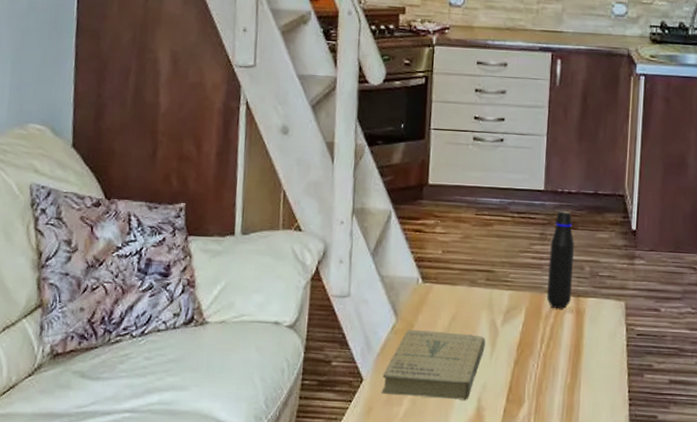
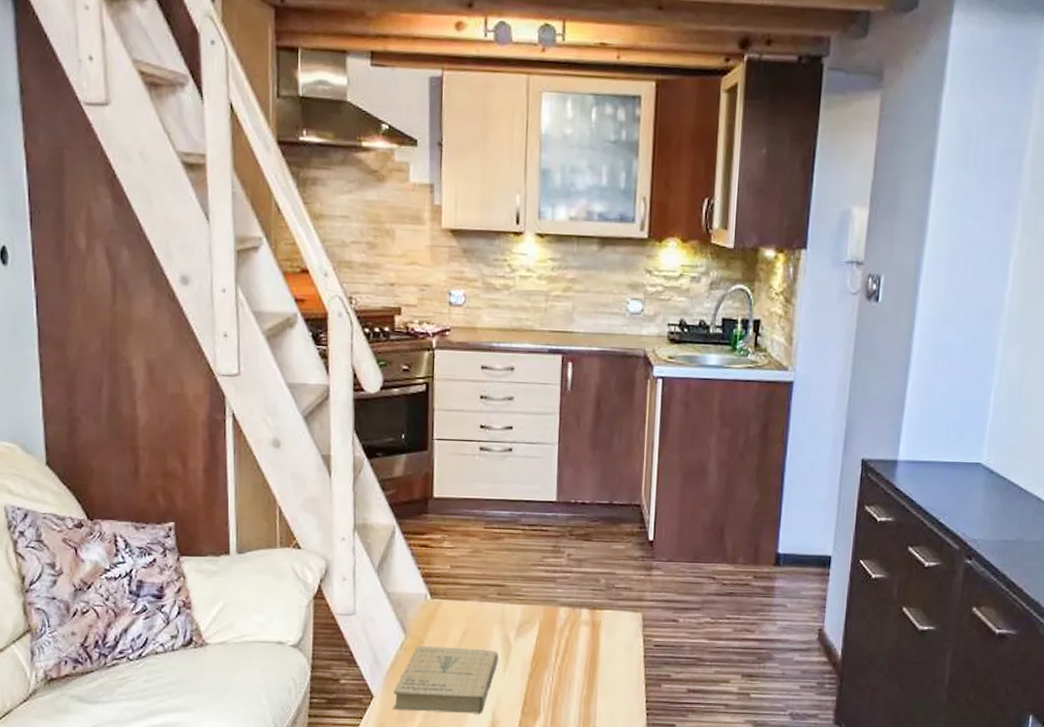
water bottle: present [547,211,574,310] -> none [561,522,589,622]

